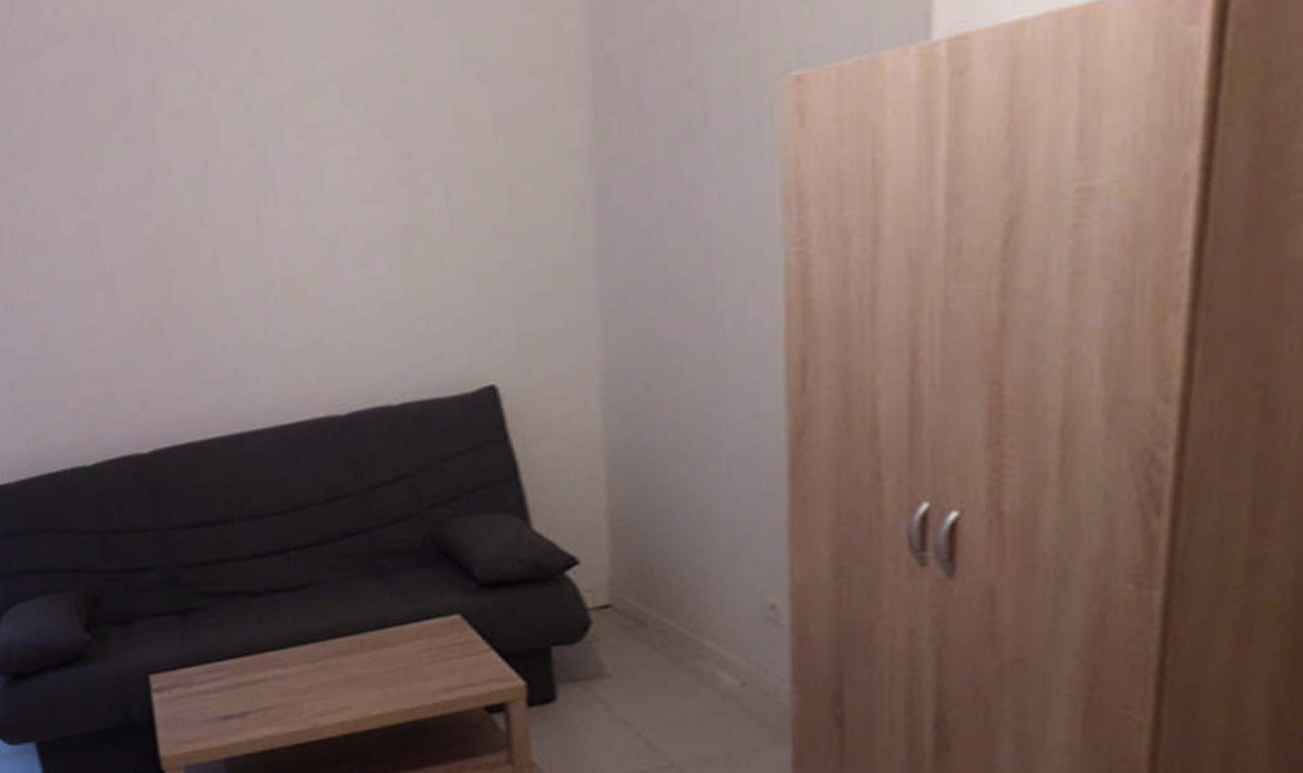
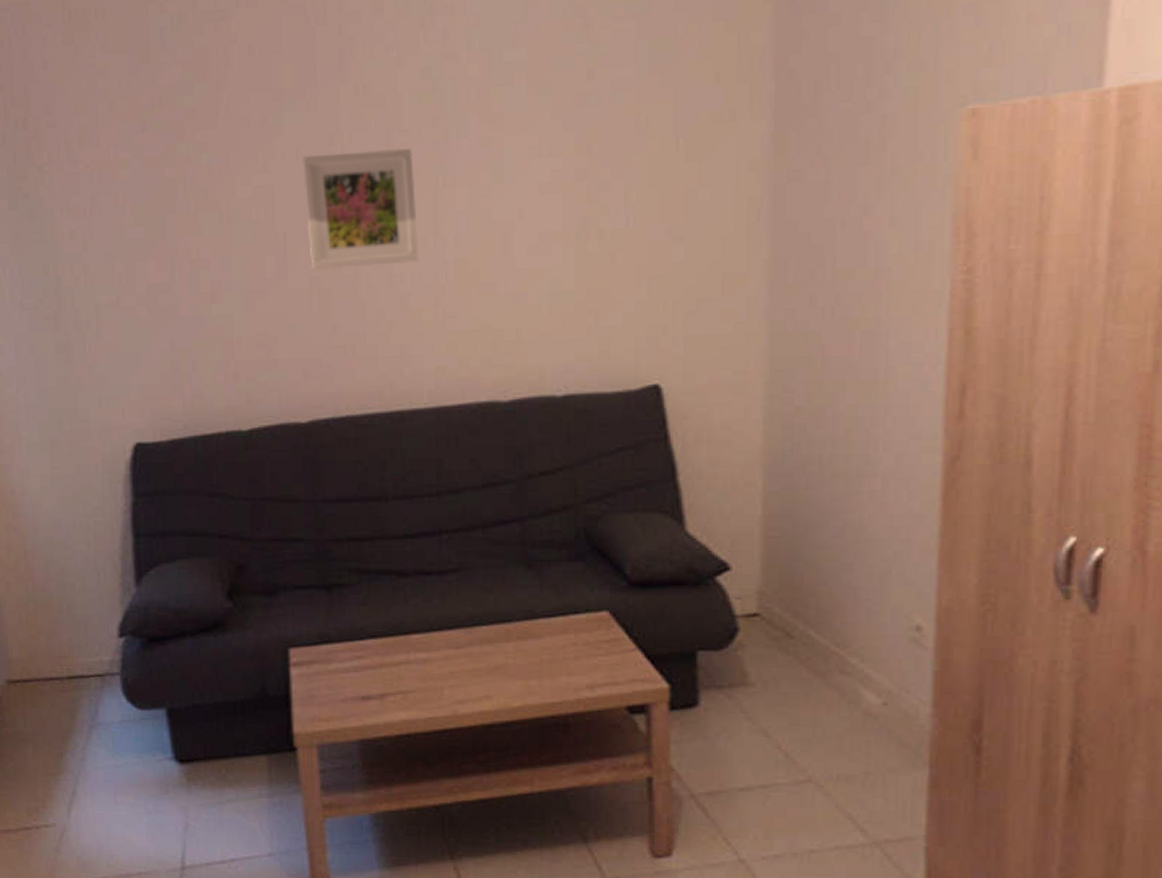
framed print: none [123,169,247,301] -> present [303,147,419,270]

